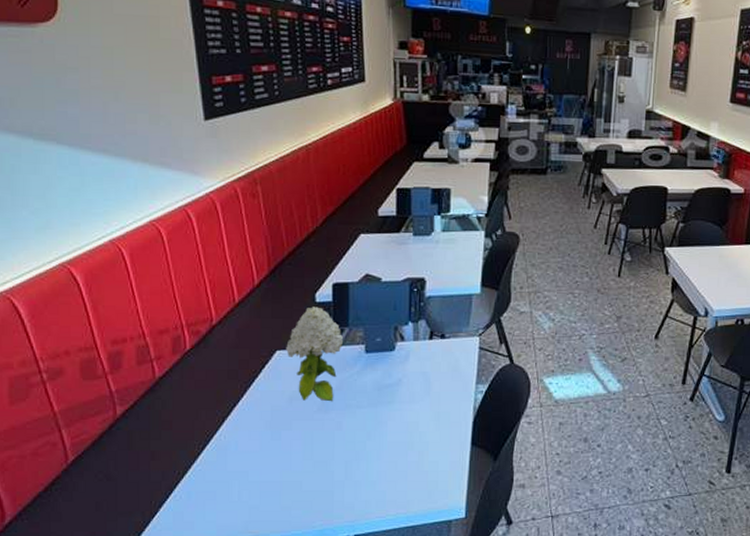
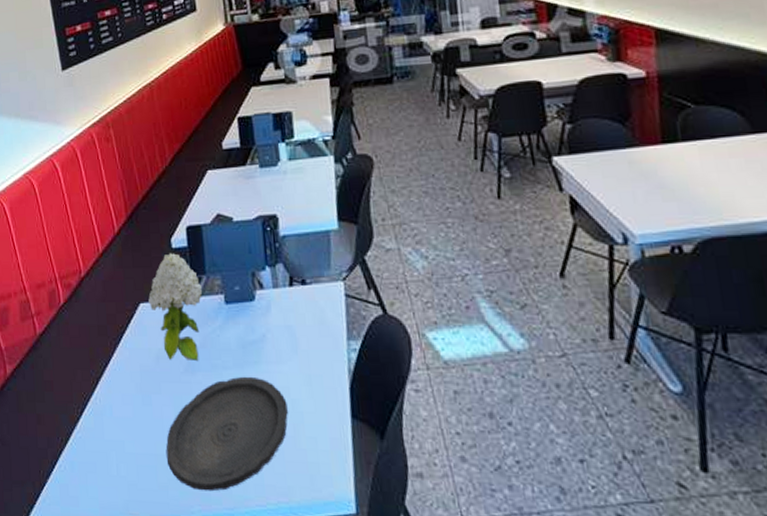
plate: none [292,414,415,509] -> present [166,376,288,492]

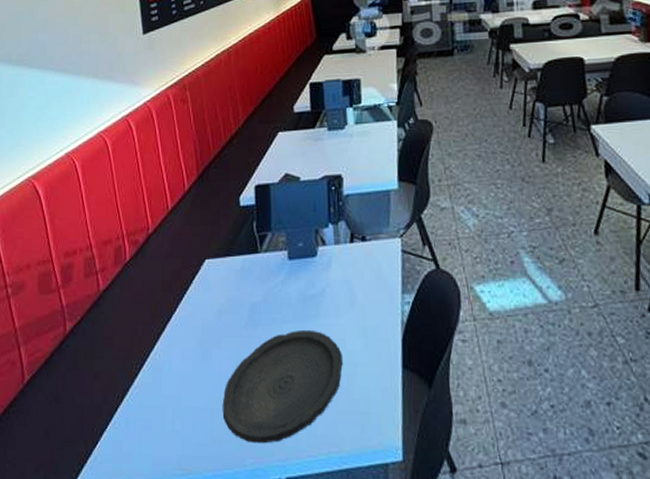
flower: present [148,253,202,362] -> none [214,211,266,316]

